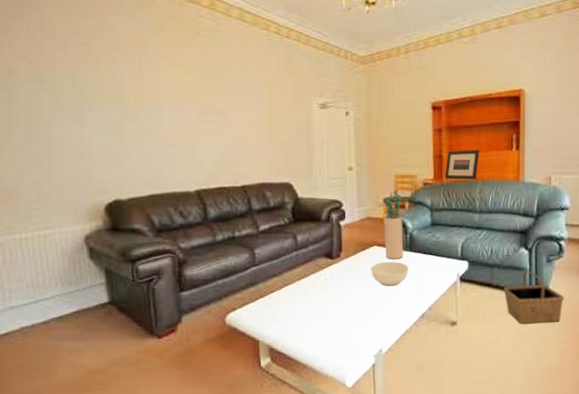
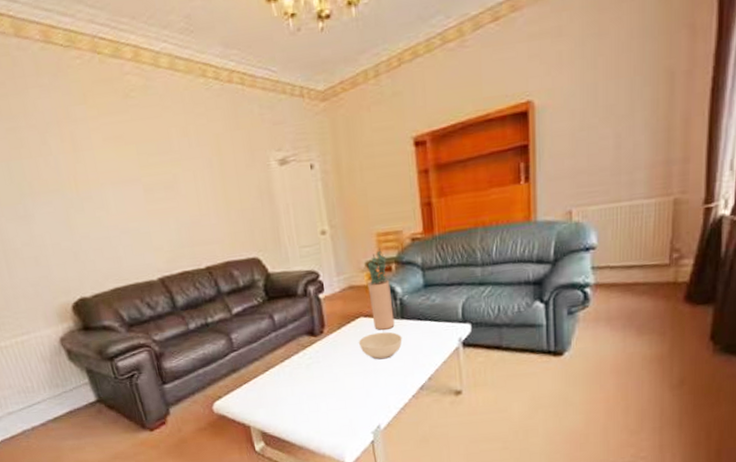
picture frame: present [445,149,479,180] -> none [436,188,478,230]
basket: present [504,271,564,324] -> none [515,327,590,387]

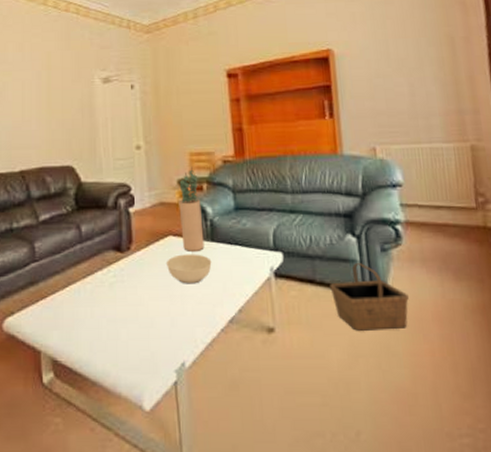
basket: none [515,327,590,387] -> present [330,263,409,331]

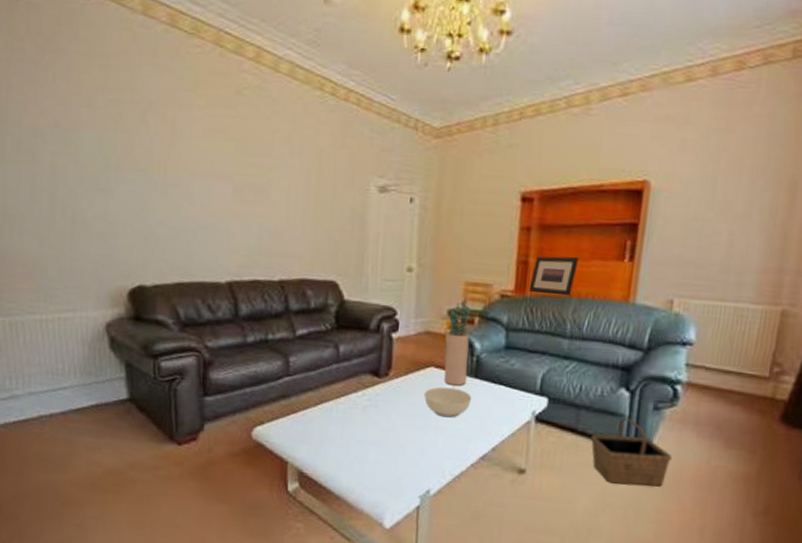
picture frame: none [247,119,286,156] -> present [528,256,579,296]

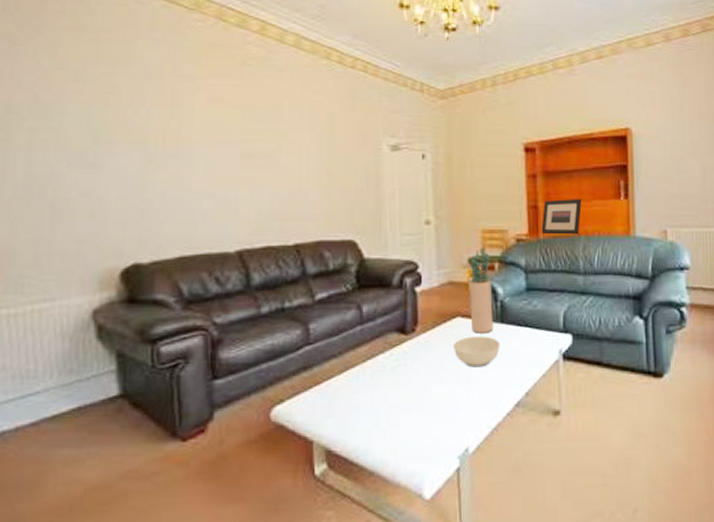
basket: present [591,418,672,487] -> none [616,345,689,412]

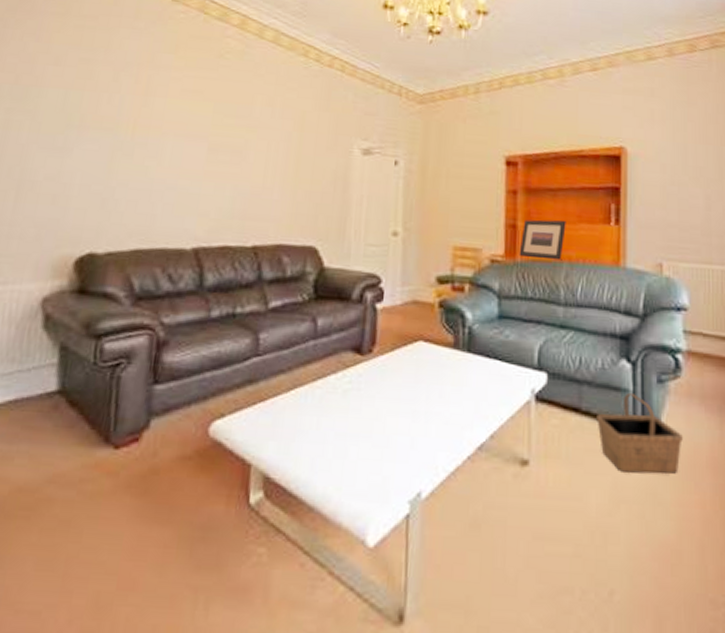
bowl: present [452,336,500,368] -> none [412,363,465,400]
vase: present [469,244,493,333] -> none [433,263,460,362]
basket: none [616,345,689,412] -> present [597,393,683,475]

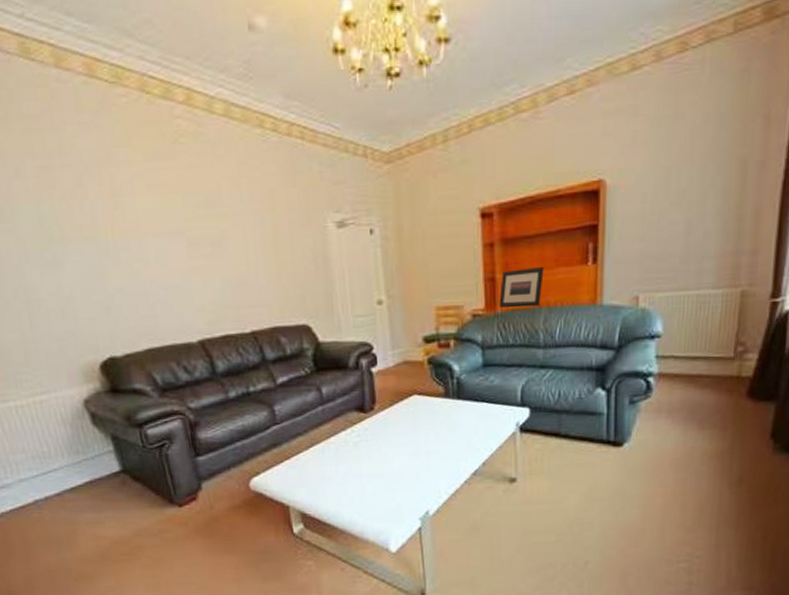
basket: present [597,393,683,475] -> none [574,416,650,478]

